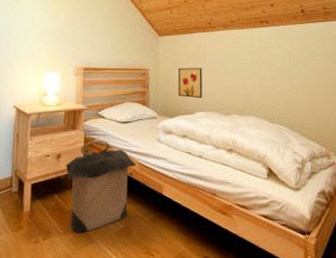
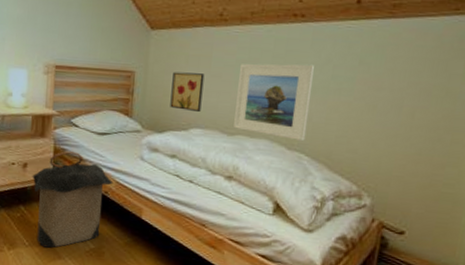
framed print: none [227,56,283,115] -> present [234,63,314,141]

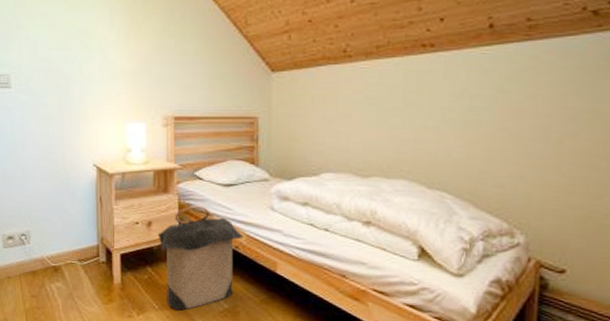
wall art: present [170,71,205,113] -> none [298,114,332,156]
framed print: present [234,63,314,141] -> none [368,96,449,178]

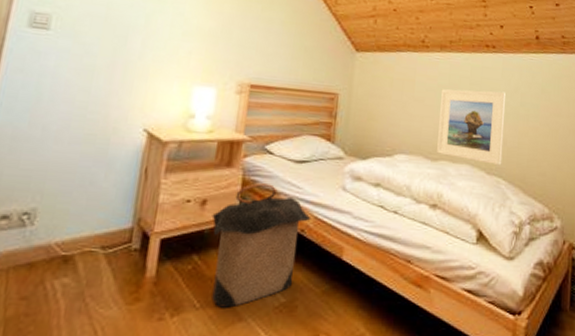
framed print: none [368,96,449,178] -> present [437,89,505,165]

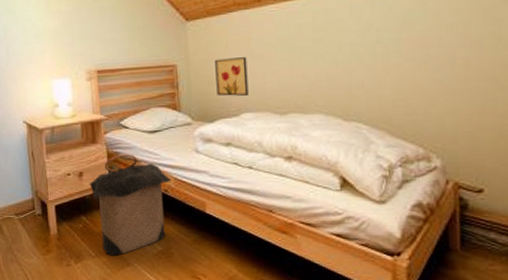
wall art: none [374,95,409,138] -> present [215,57,249,97]
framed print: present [437,89,505,165] -> none [280,31,361,110]

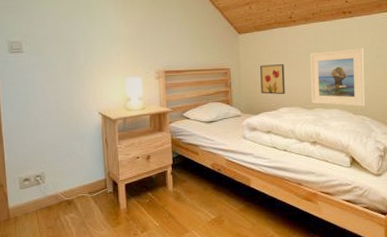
laundry hamper: present [89,154,172,256] -> none [155,140,224,225]
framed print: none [280,31,361,110] -> present [309,48,365,107]

